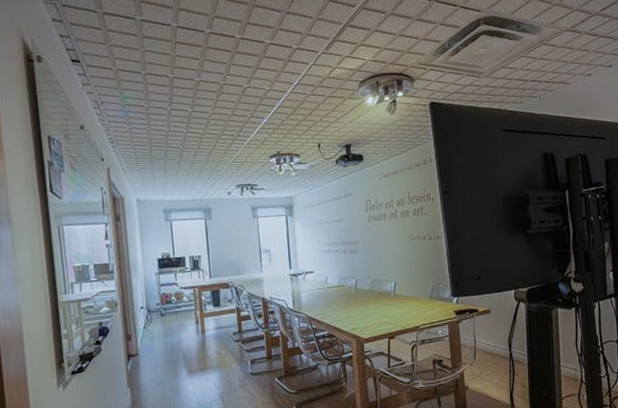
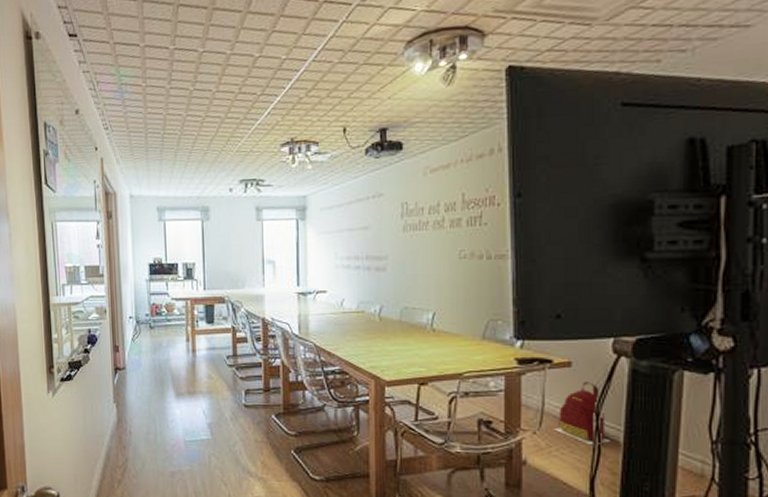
backpack: none [483,323,520,368] -> present [553,382,611,446]

